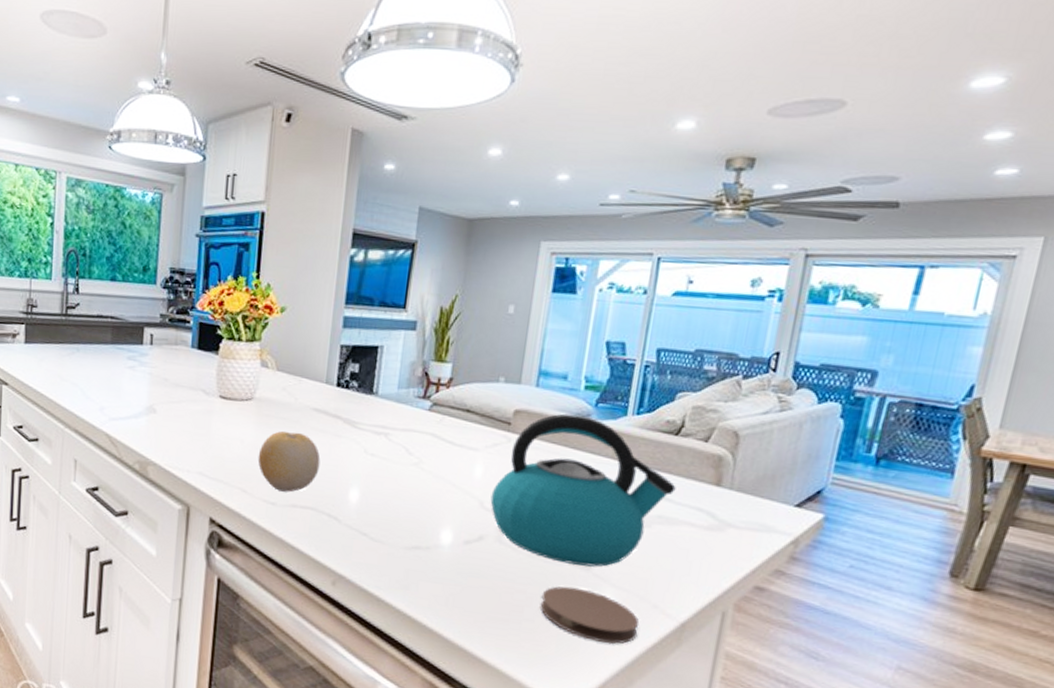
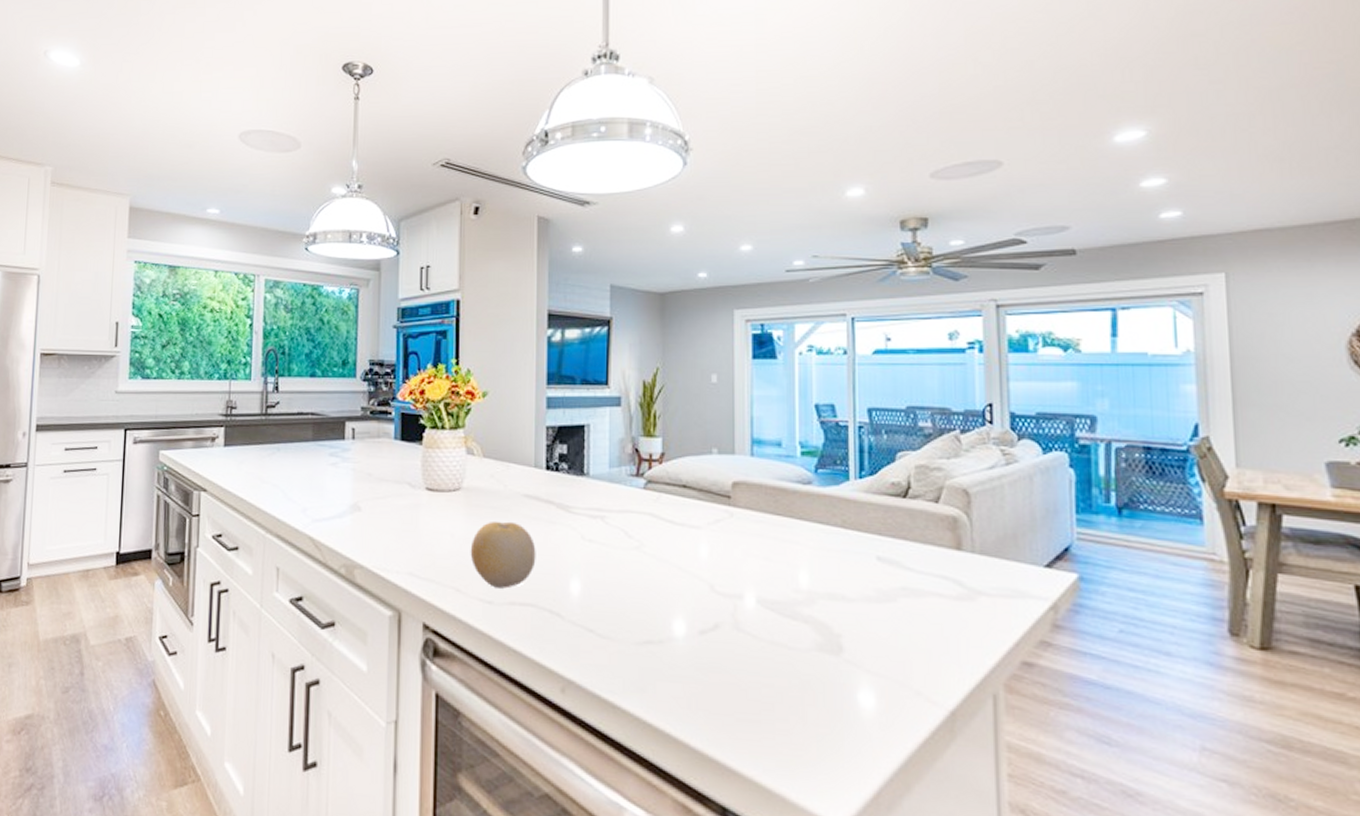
kettle: present [490,413,676,567] -> none [721,482,915,651]
coaster: present [539,586,640,645] -> none [792,676,905,743]

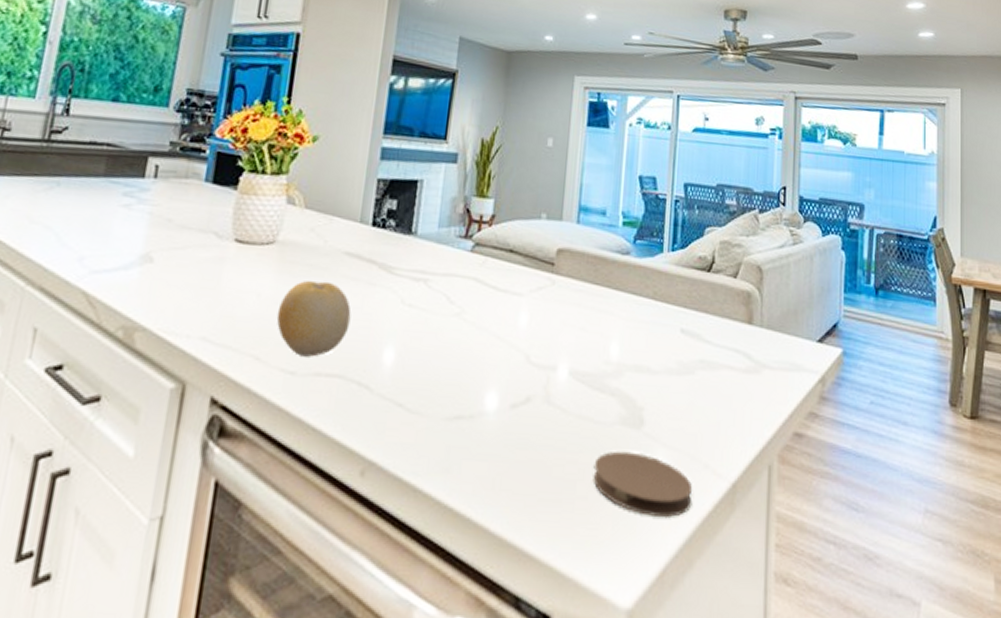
coaster: none [792,676,905,743] -> present [592,451,693,518]

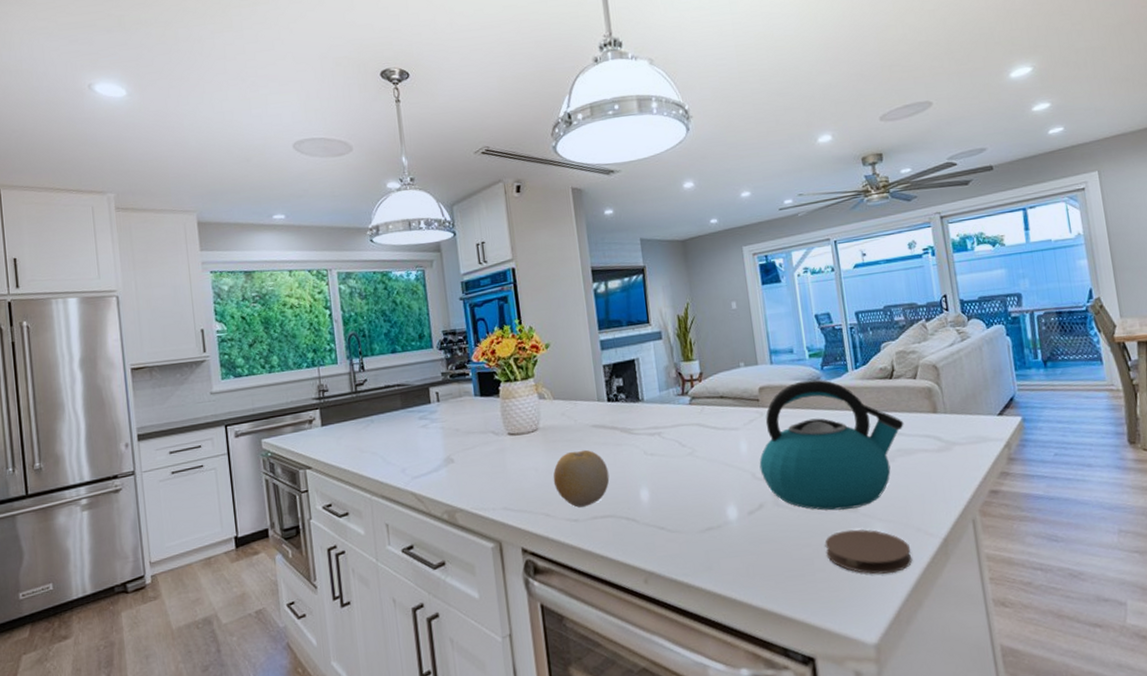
kettle: none [536,251,714,425] -> present [759,379,904,511]

